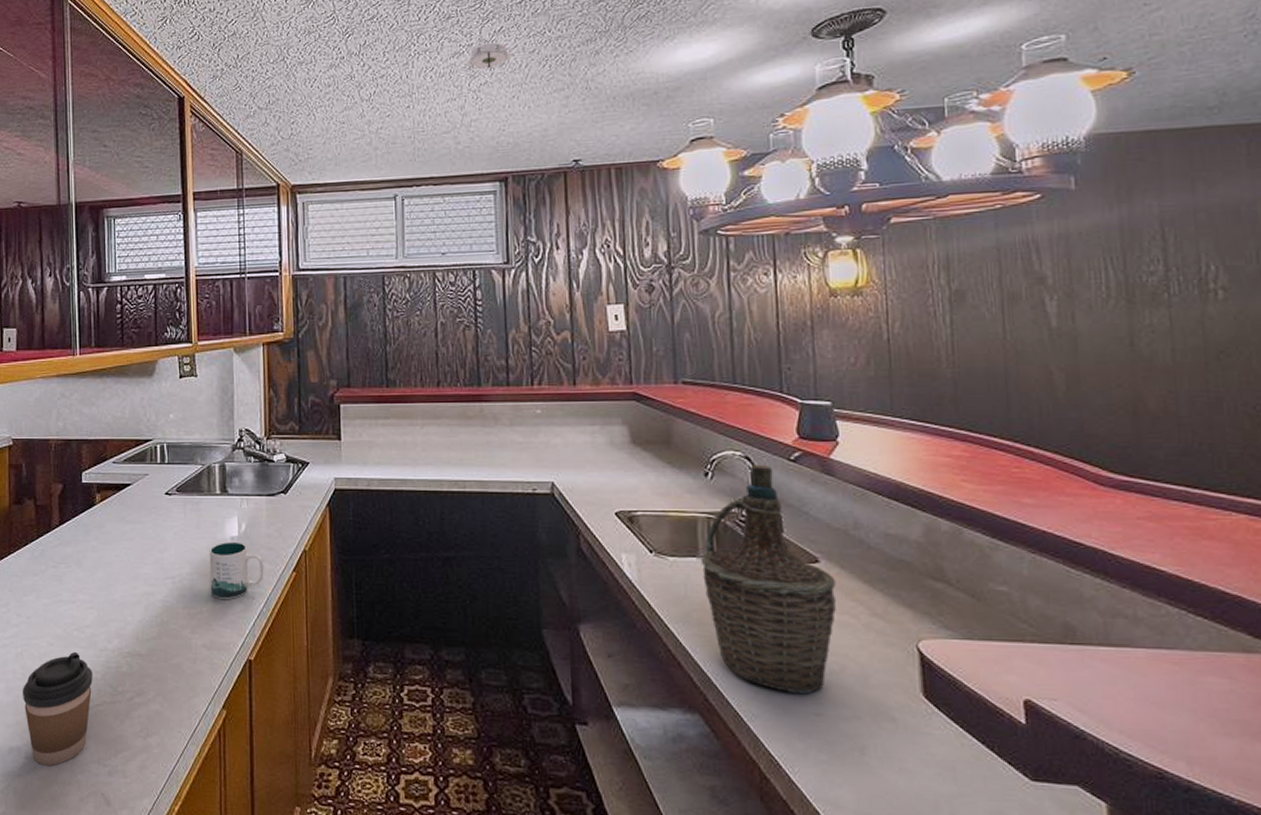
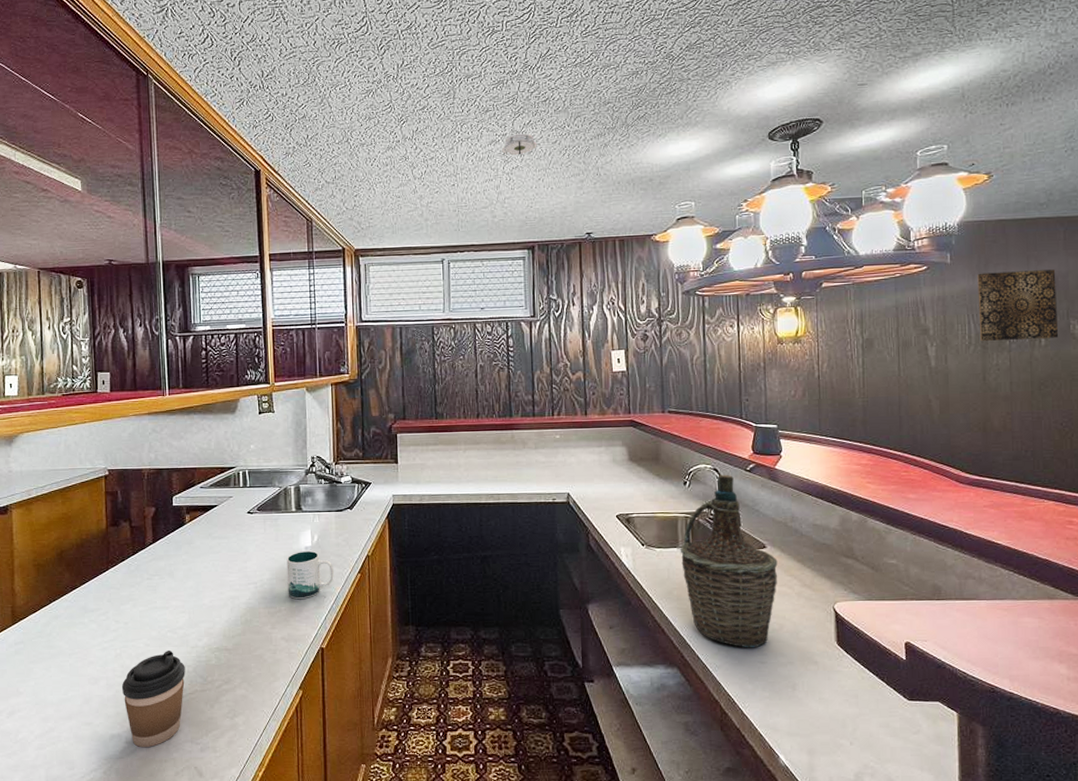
wall art: none [1116,196,1245,293] -> present [977,269,1059,341]

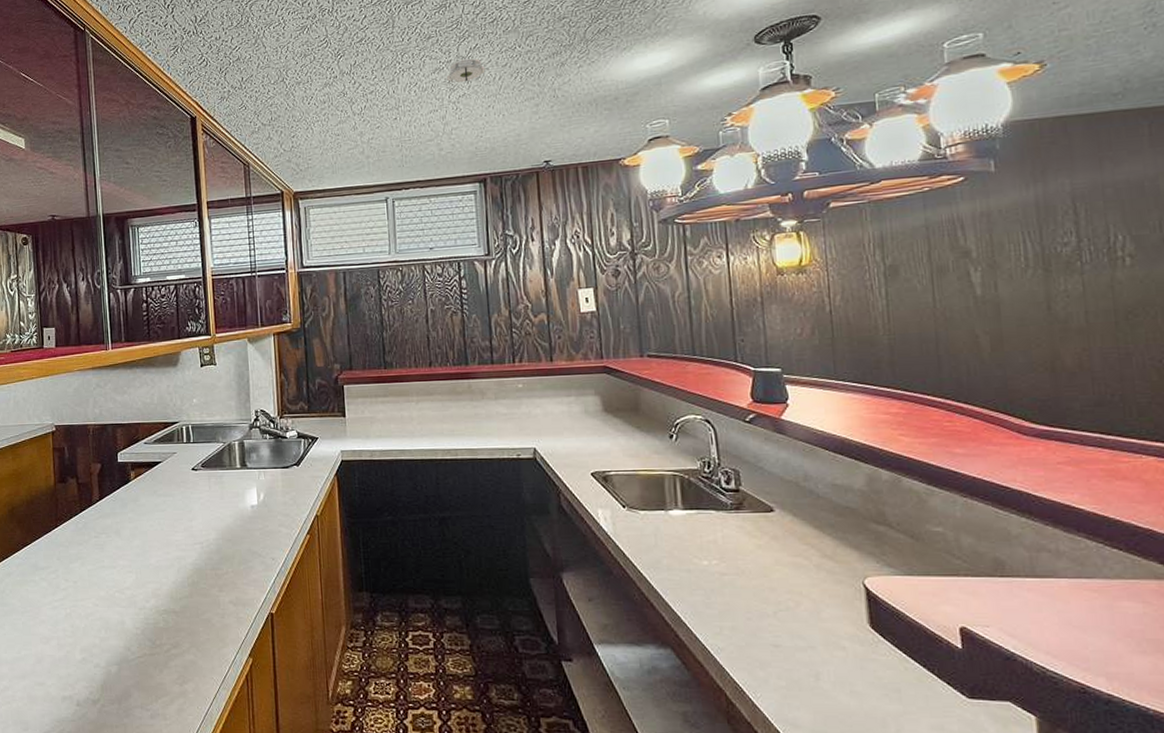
coffee cup: present [121,649,186,748] -> none [72,610,134,712]
mug: present [286,550,334,599] -> none [232,509,282,560]
bottle: present [680,474,778,648] -> none [668,426,791,629]
wall art: present [977,269,1059,341] -> none [1032,172,1150,263]

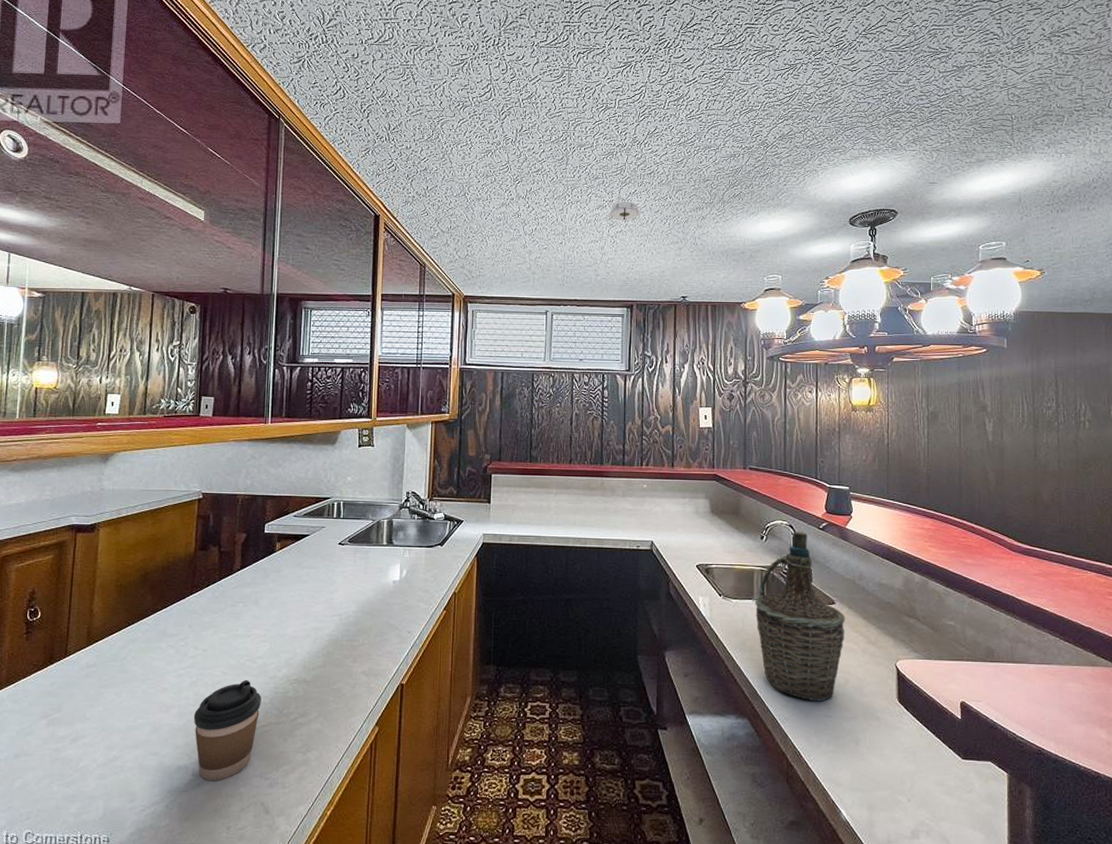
coffee cup: none [72,610,134,712] -> present [193,679,261,781]
bottle: none [668,426,791,629] -> present [755,531,845,702]

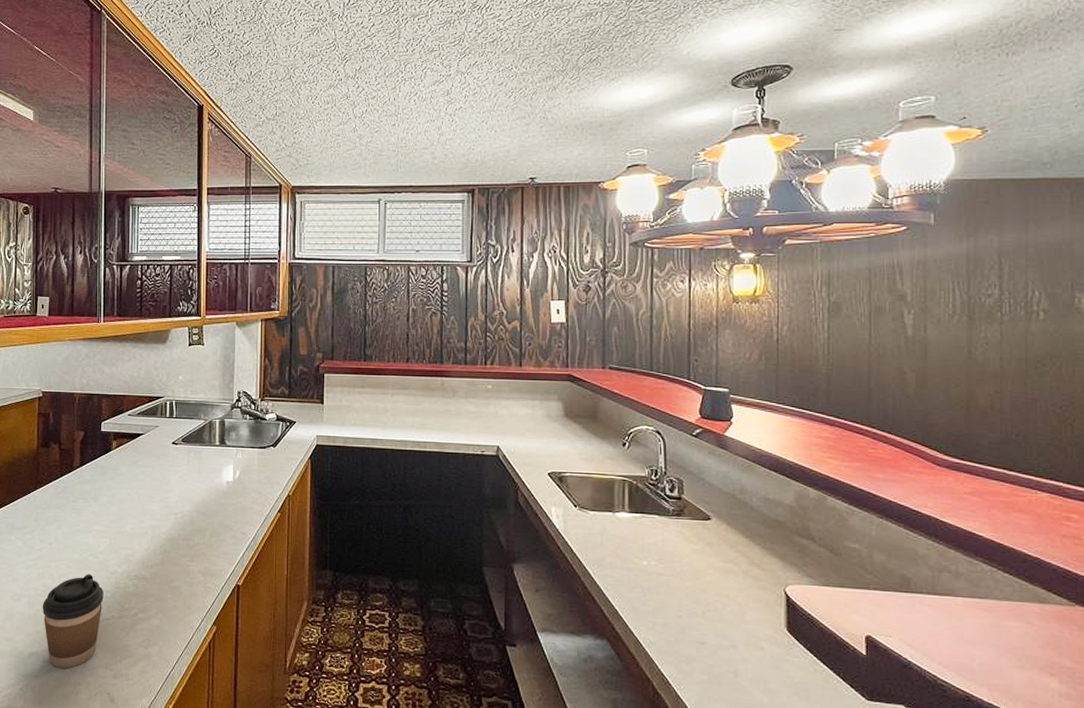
smoke detector: present [607,201,641,222] -> none [445,74,482,98]
bottle: present [755,531,845,702] -> none [615,437,723,627]

